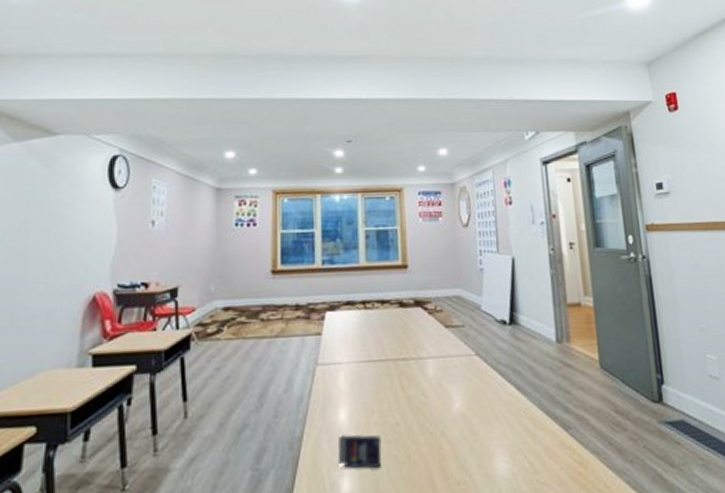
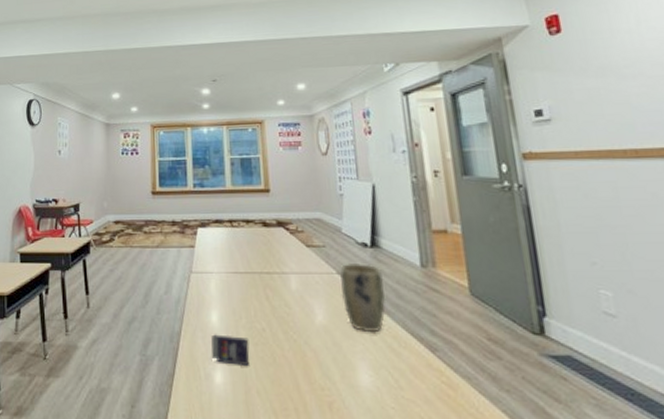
plant pot: none [478,342,523,416] -> present [339,262,386,333]

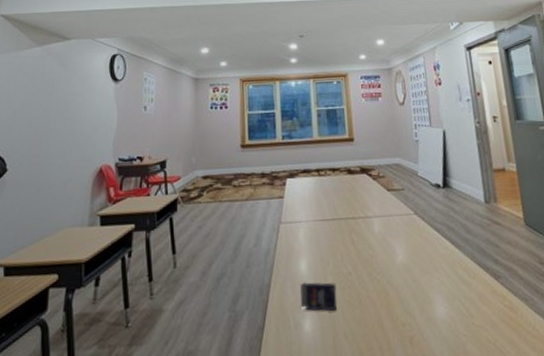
plant pot: present [339,262,386,333] -> none [416,203,457,267]

